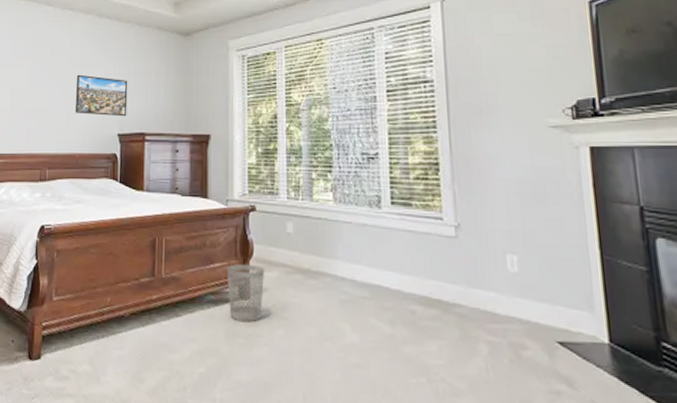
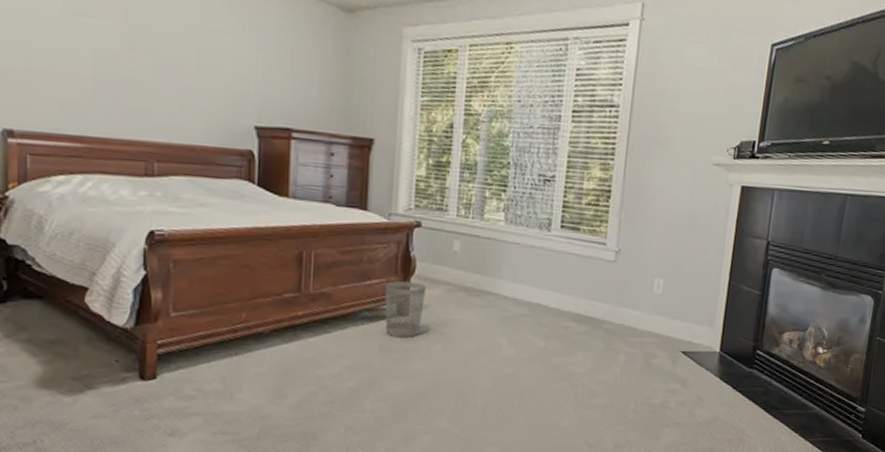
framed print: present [74,74,128,117] -> none [193,41,269,106]

